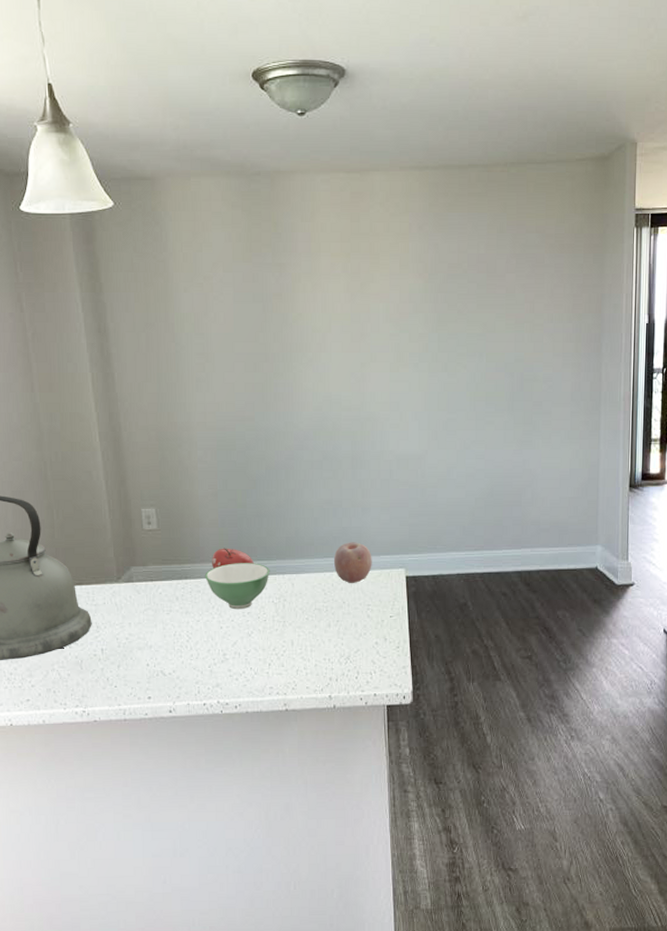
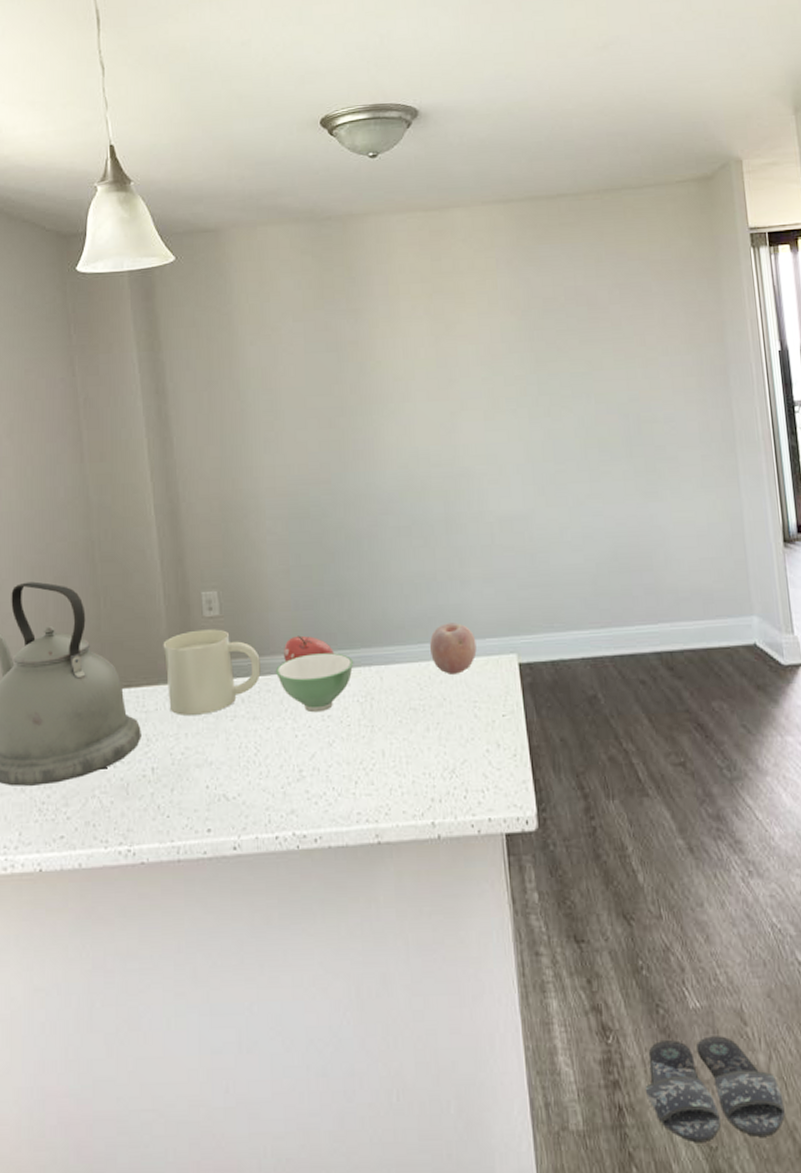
mug: none [109,540,192,609] -> present [163,629,261,715]
slippers: none [478,848,577,917] -> present [645,1036,785,1143]

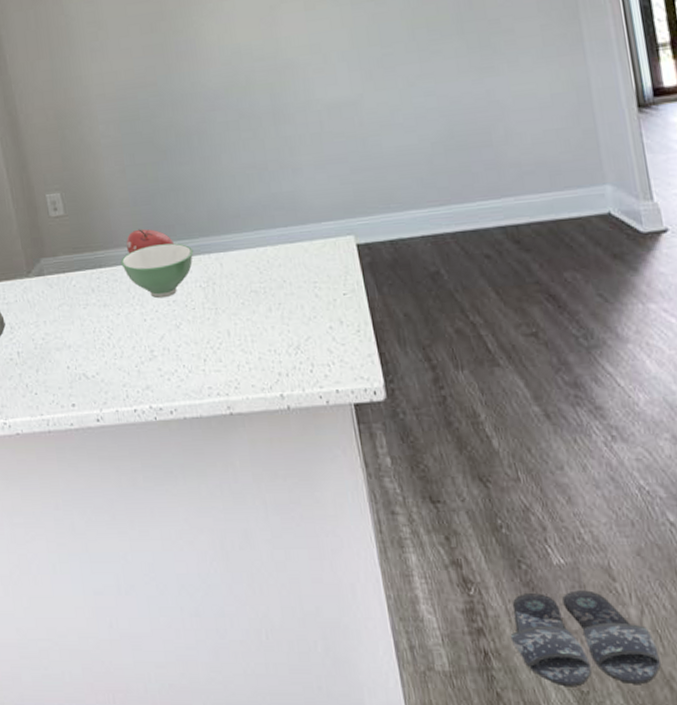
mug: present [163,629,261,715] -> none [16,227,107,306]
fruit: present [429,623,477,674] -> none [265,209,313,258]

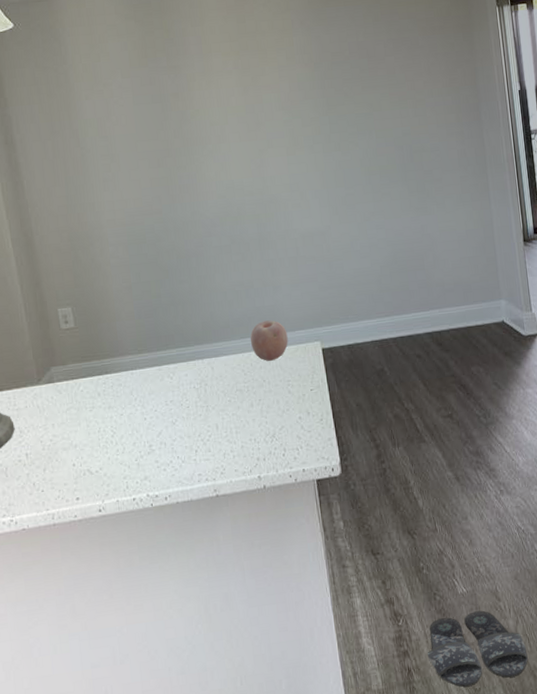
bowl: present [120,243,194,299] -> none [124,350,190,400]
fruit: present [126,228,174,254] -> none [131,338,172,361]
fruit: none [265,209,313,258] -> present [250,320,288,361]

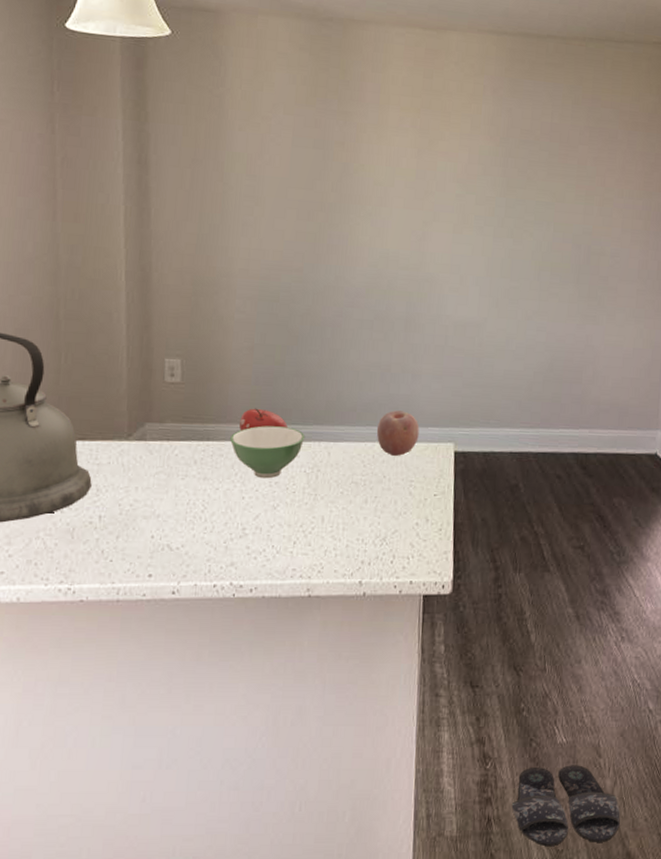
bowl: none [124,350,190,400] -> present [229,425,306,479]
fruit: none [131,338,172,361] -> present [239,408,288,431]

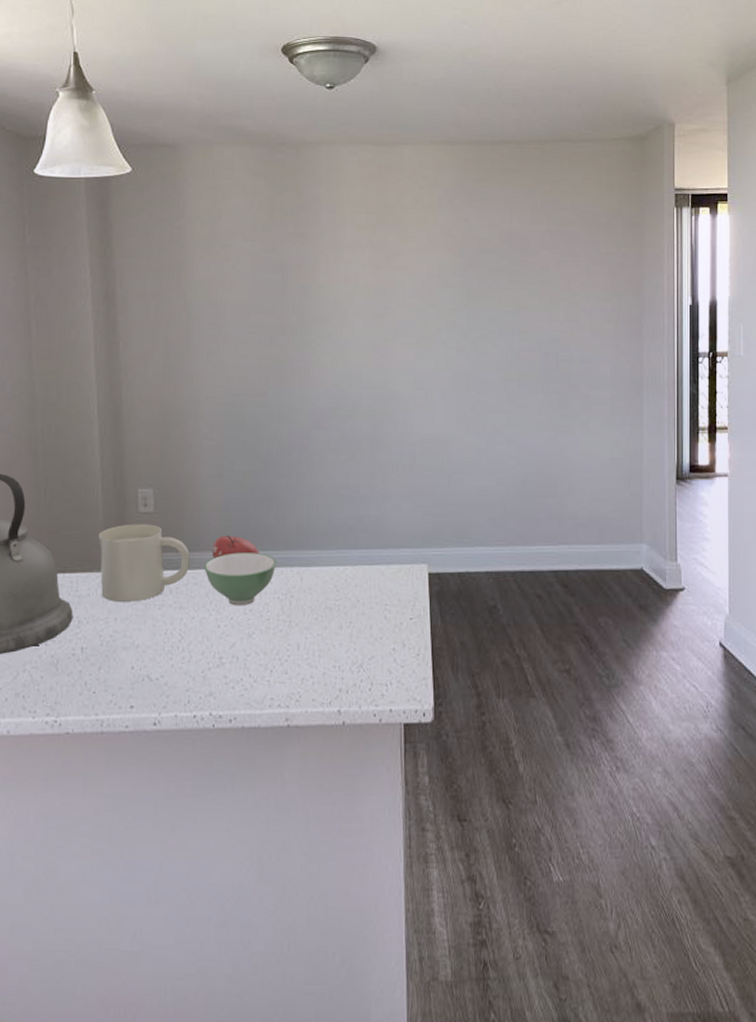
mug: none [121,393,217,472] -> present [98,524,190,602]
fruit: present [376,410,420,456] -> none [348,532,391,579]
slippers: present [511,765,621,847] -> none [508,906,627,995]

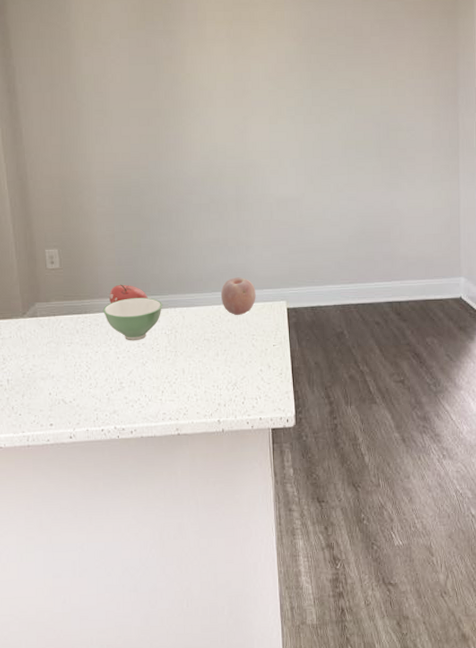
mug: present [98,524,190,602] -> none [15,278,91,342]
fruit: none [348,532,391,579] -> present [220,277,256,315]

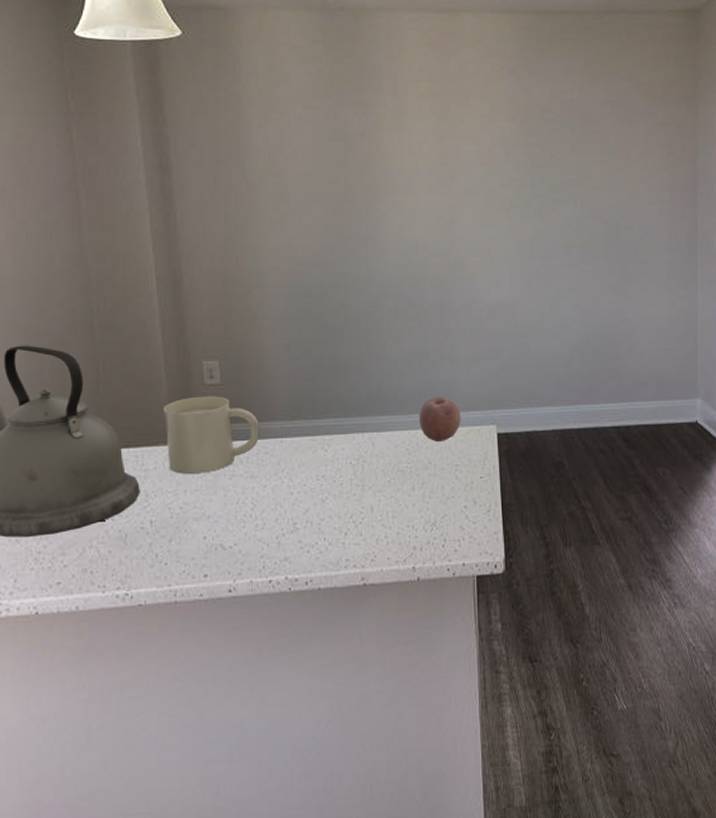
mug: none [15,278,91,342] -> present [163,396,259,474]
bowl: present [102,298,163,341] -> none [273,420,349,473]
fruit: present [109,284,148,304] -> none [283,404,330,428]

